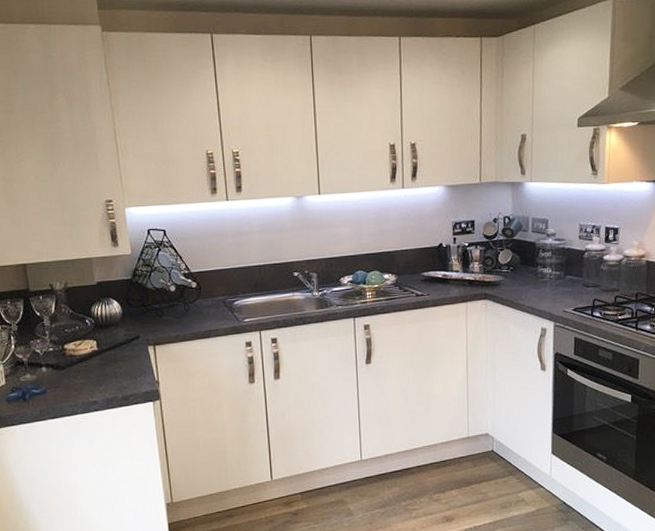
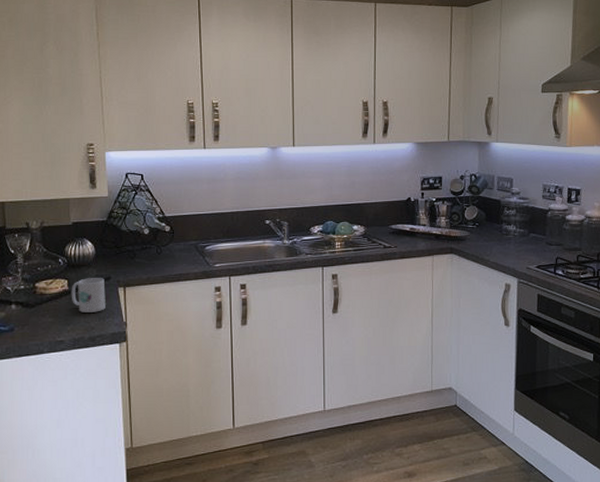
mug: none [100,337,136,373] -> present [71,278,106,313]

